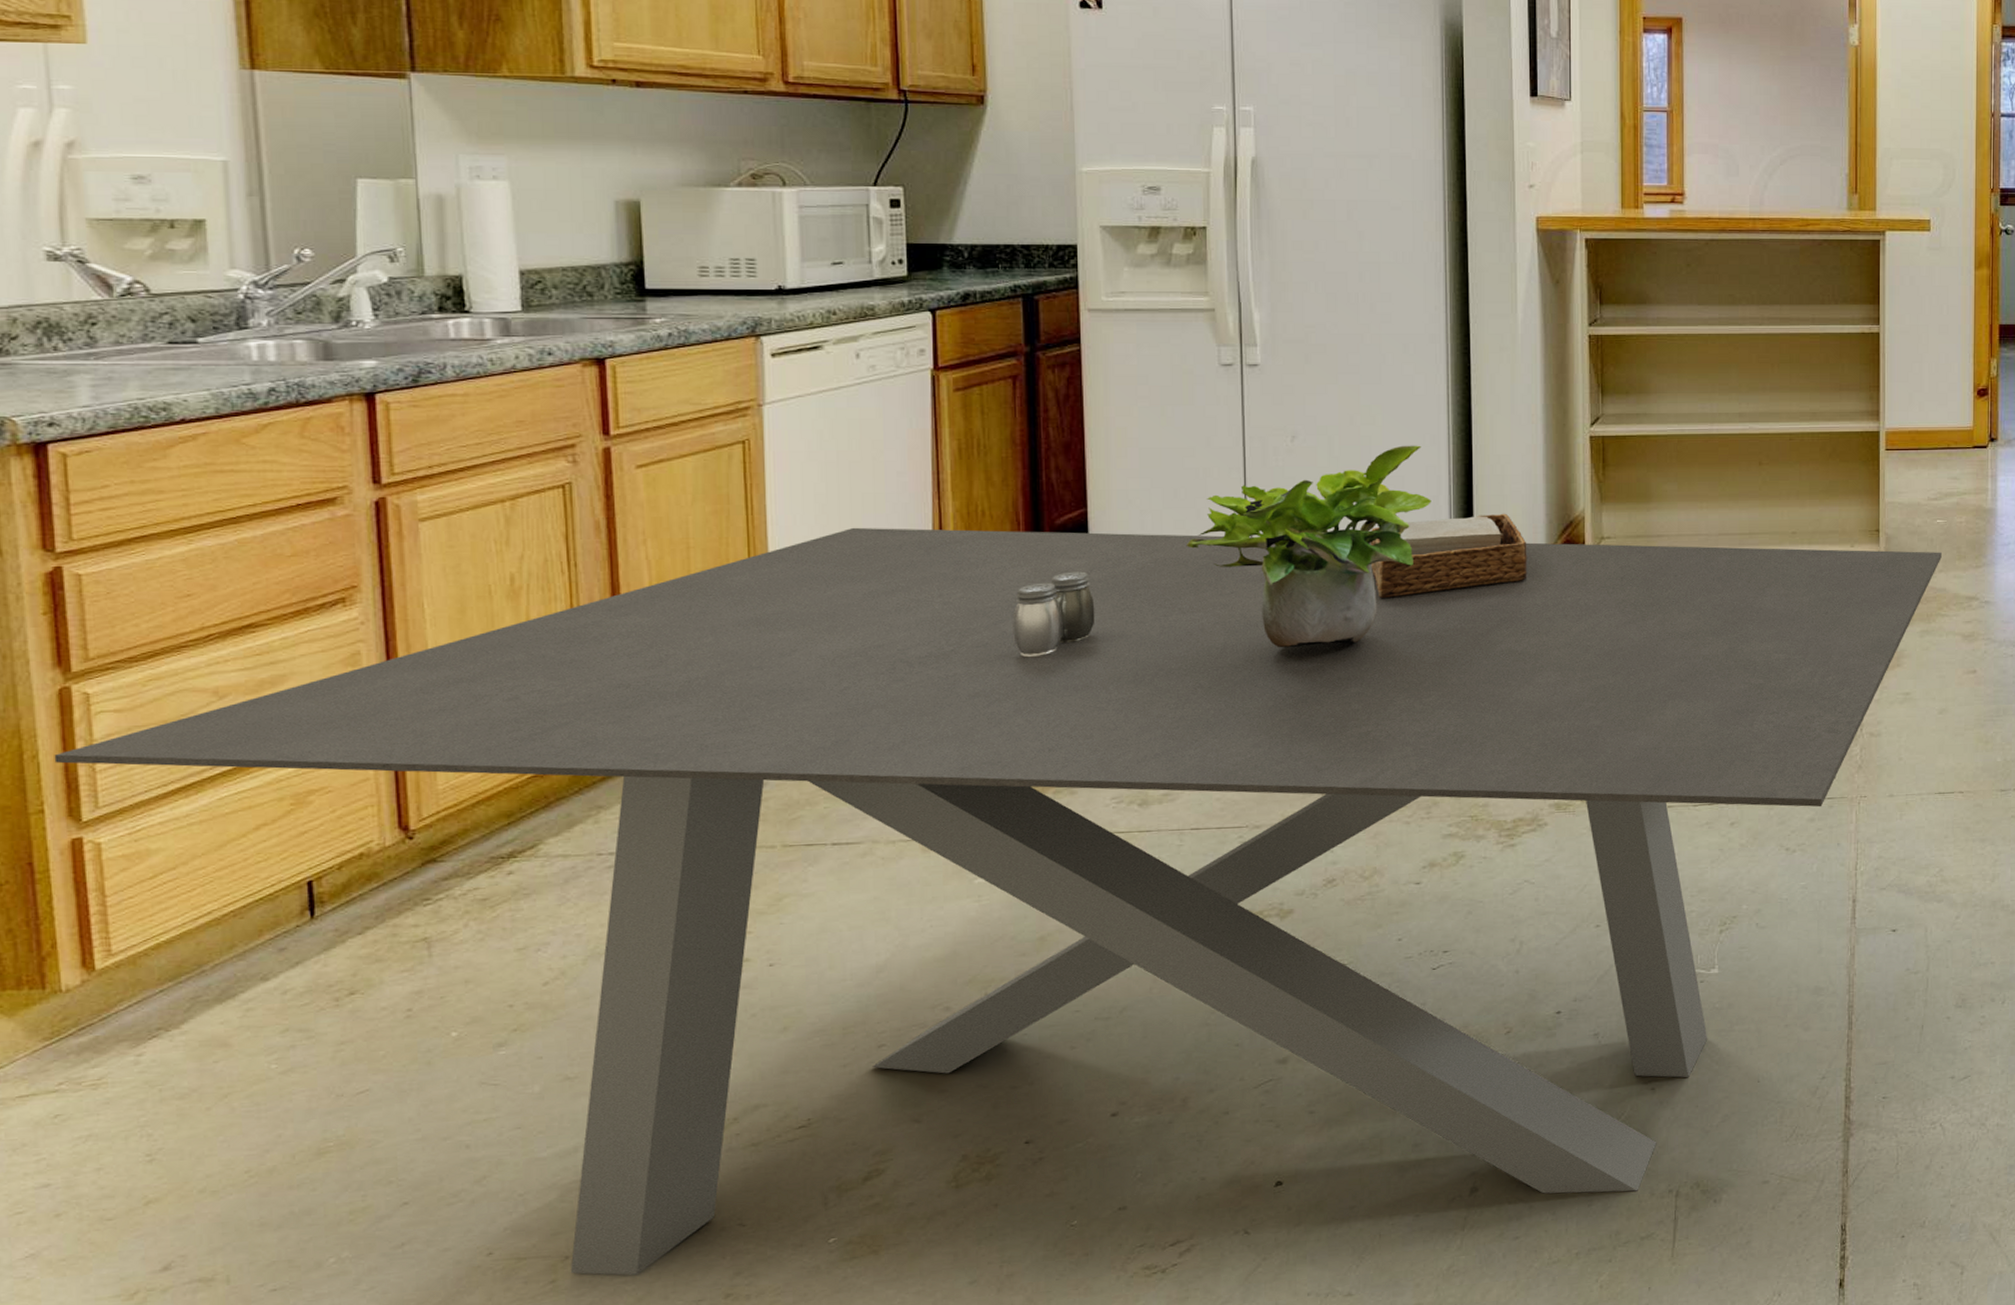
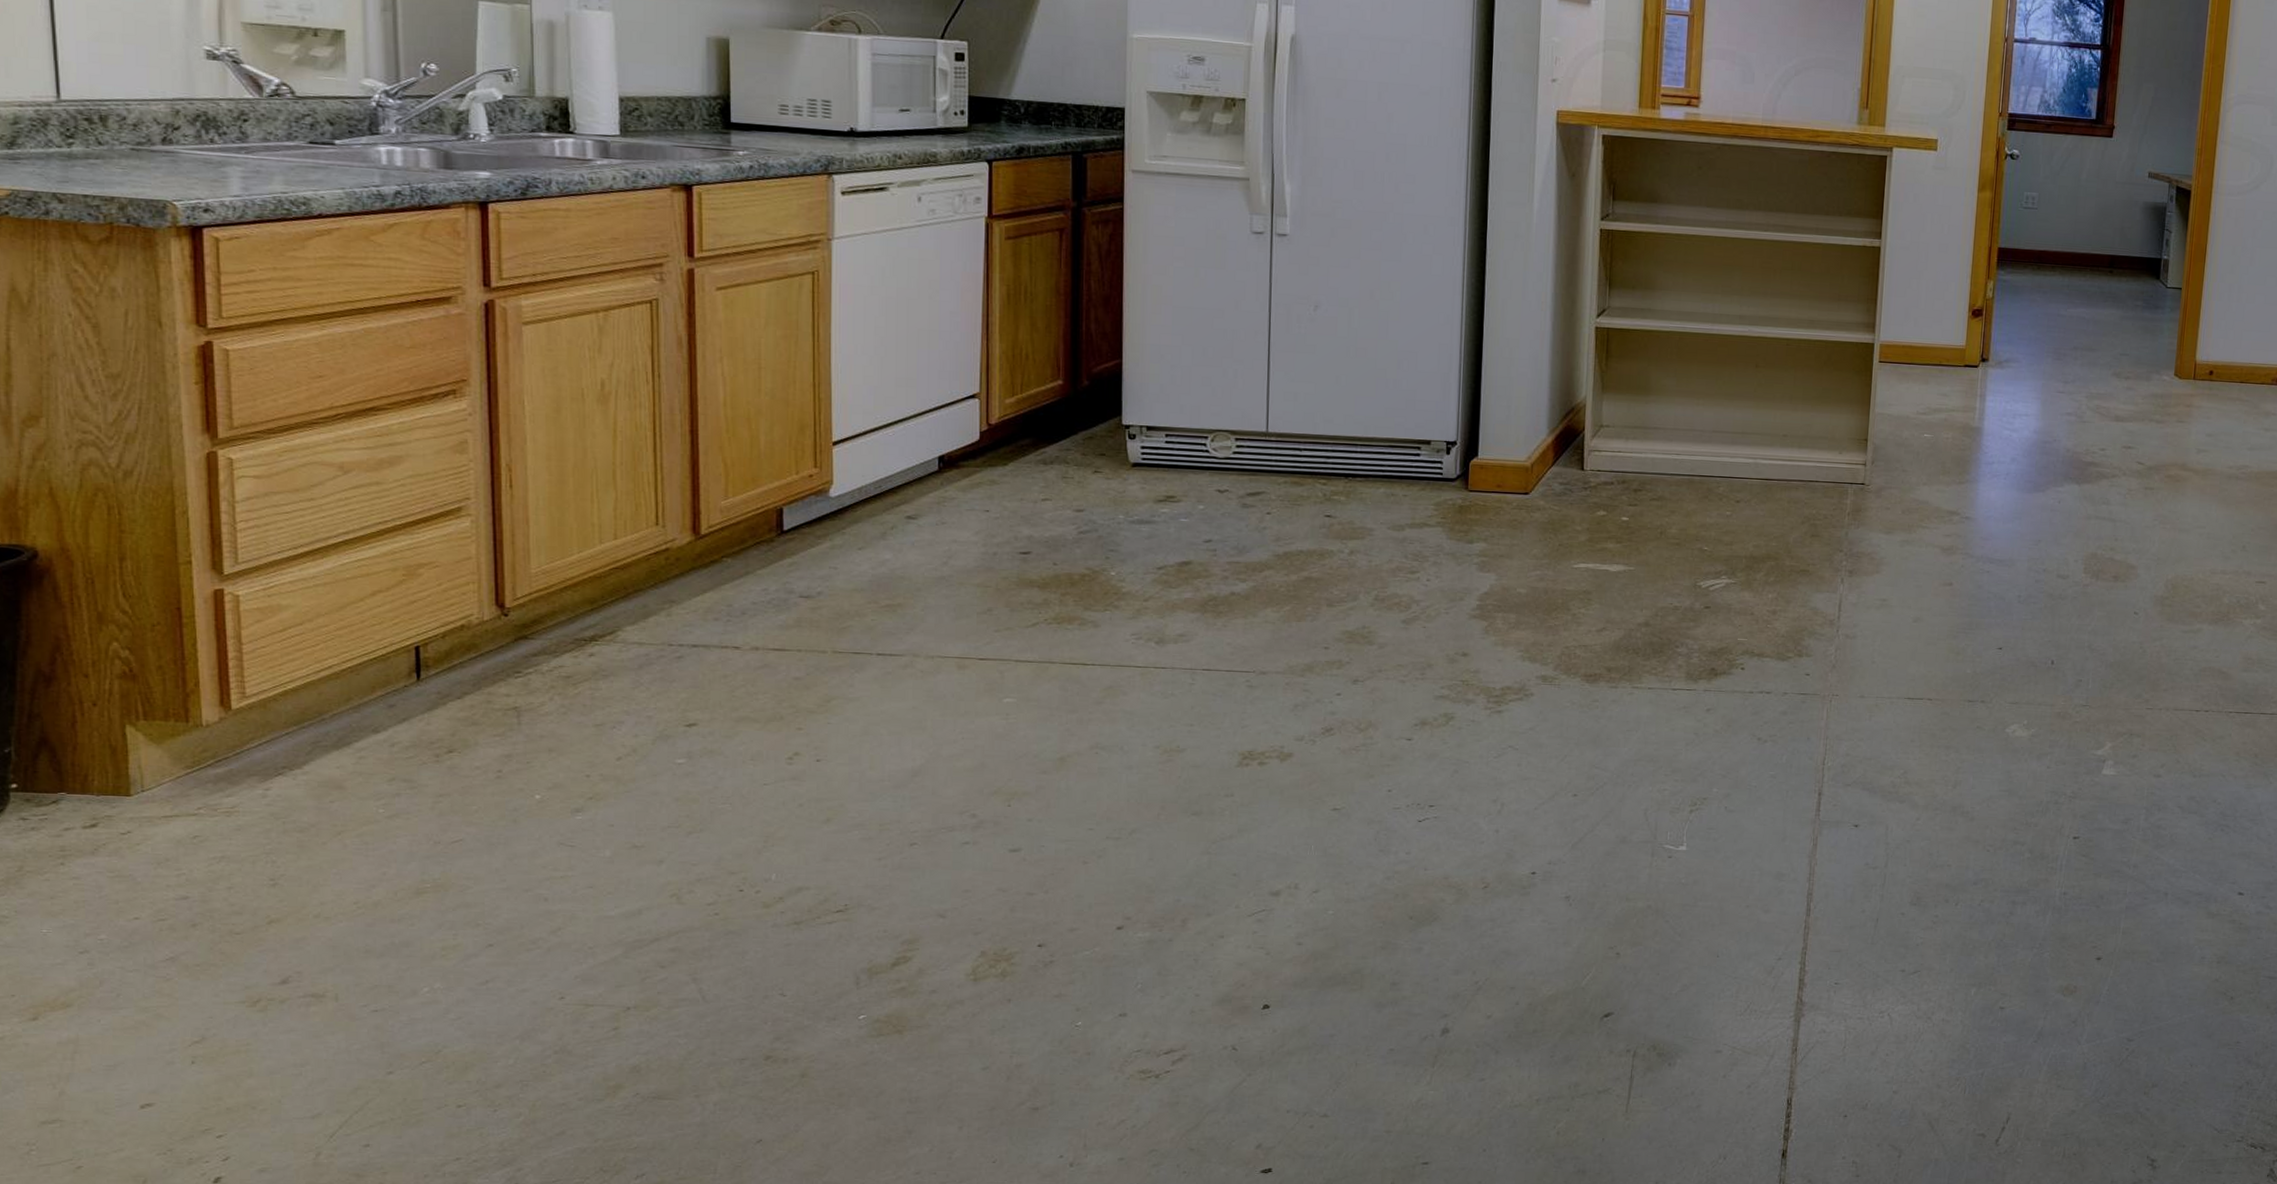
dining table: present [54,527,1942,1276] -> none [201,360,1927,1048]
salt and pepper shaker: present [1012,571,1095,657] -> none [1049,418,1125,496]
potted plant: present [1187,445,1431,648] -> none [1212,322,1442,509]
napkin holder: present [1370,513,1527,599] -> none [1382,394,1530,468]

